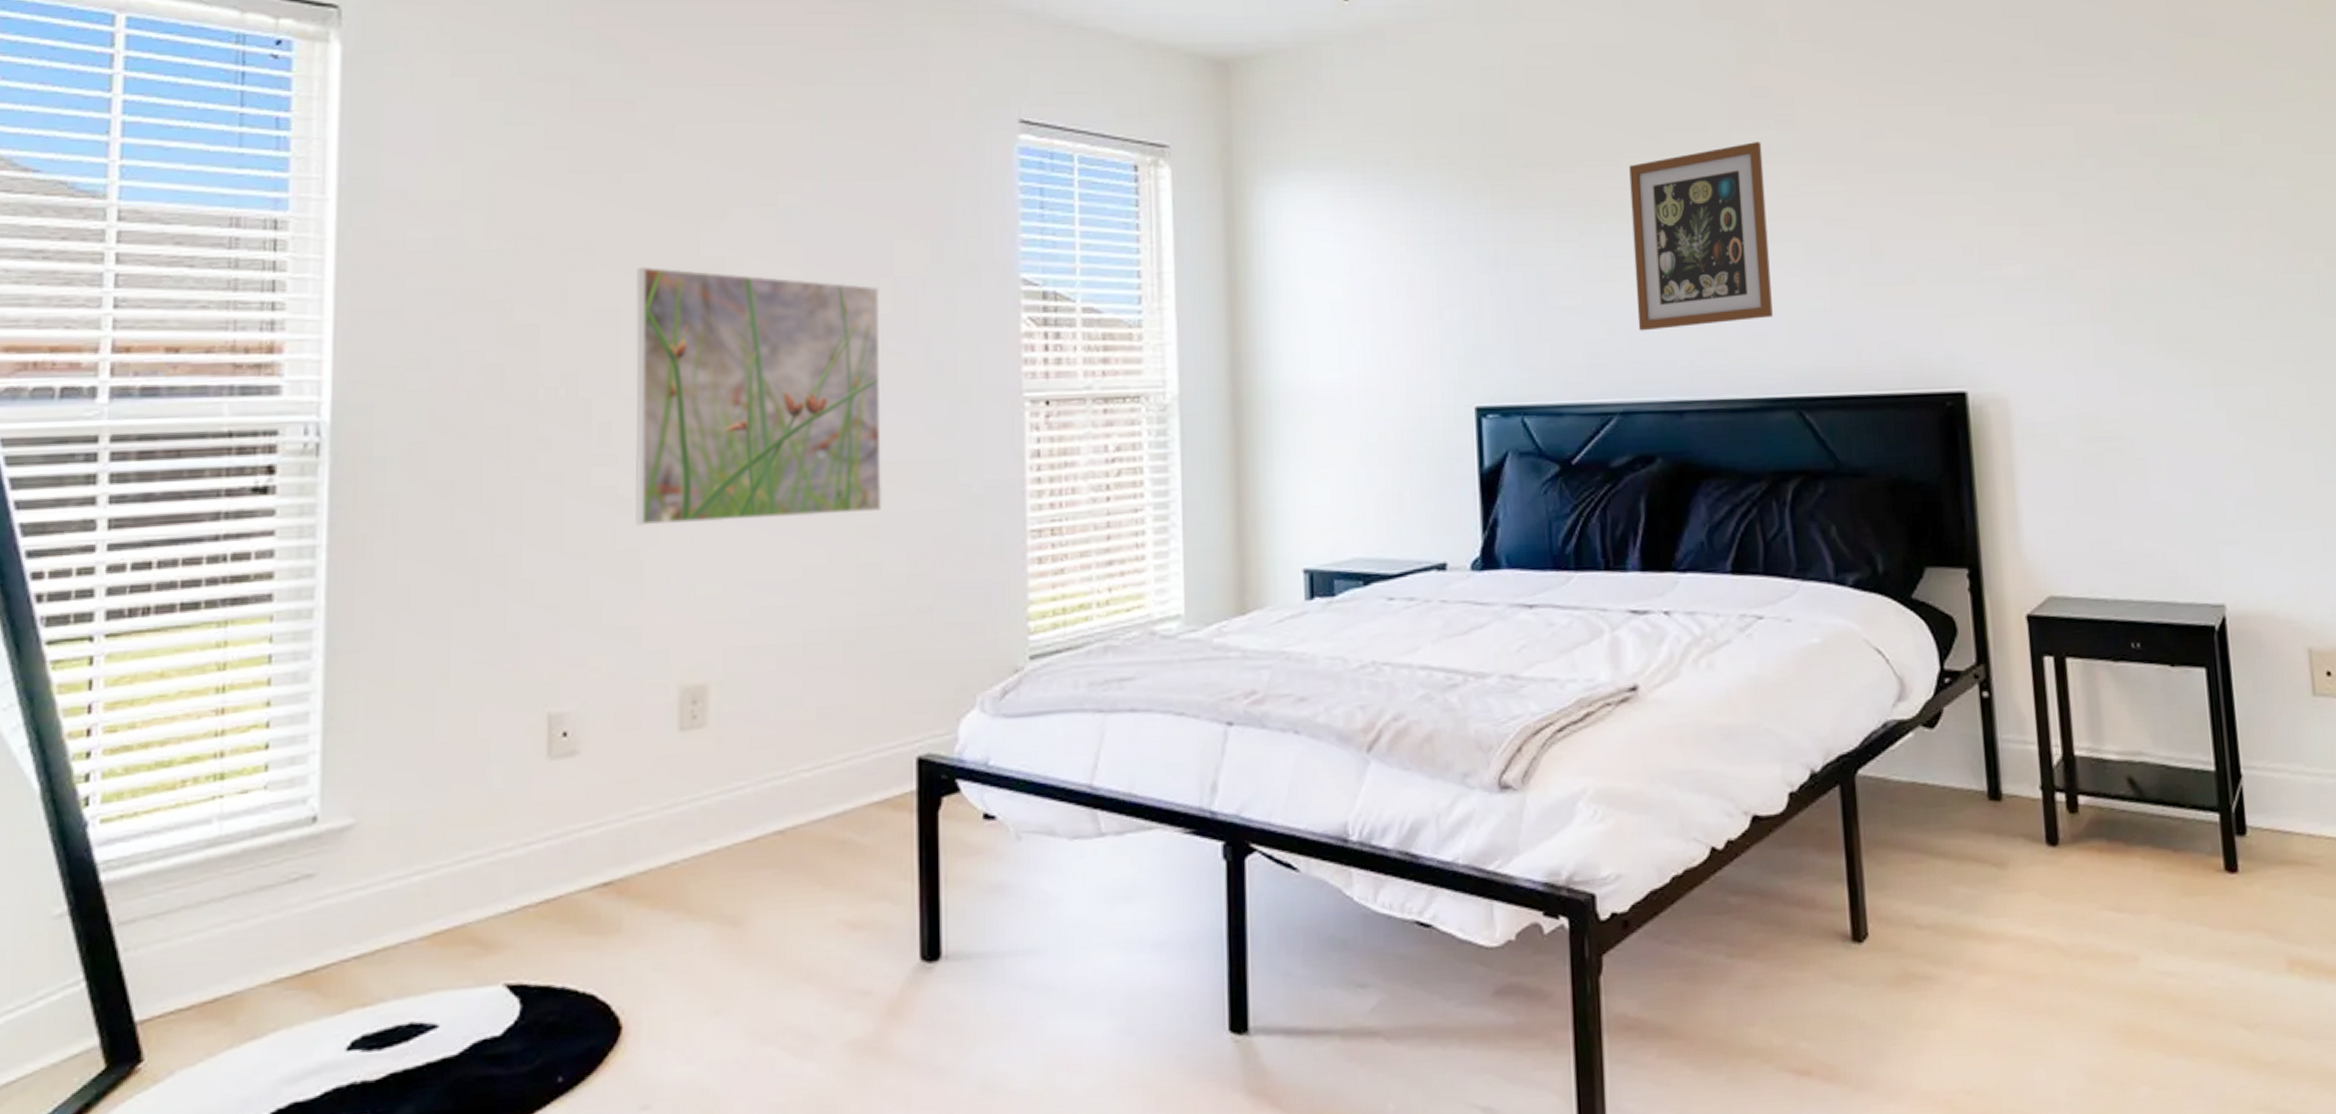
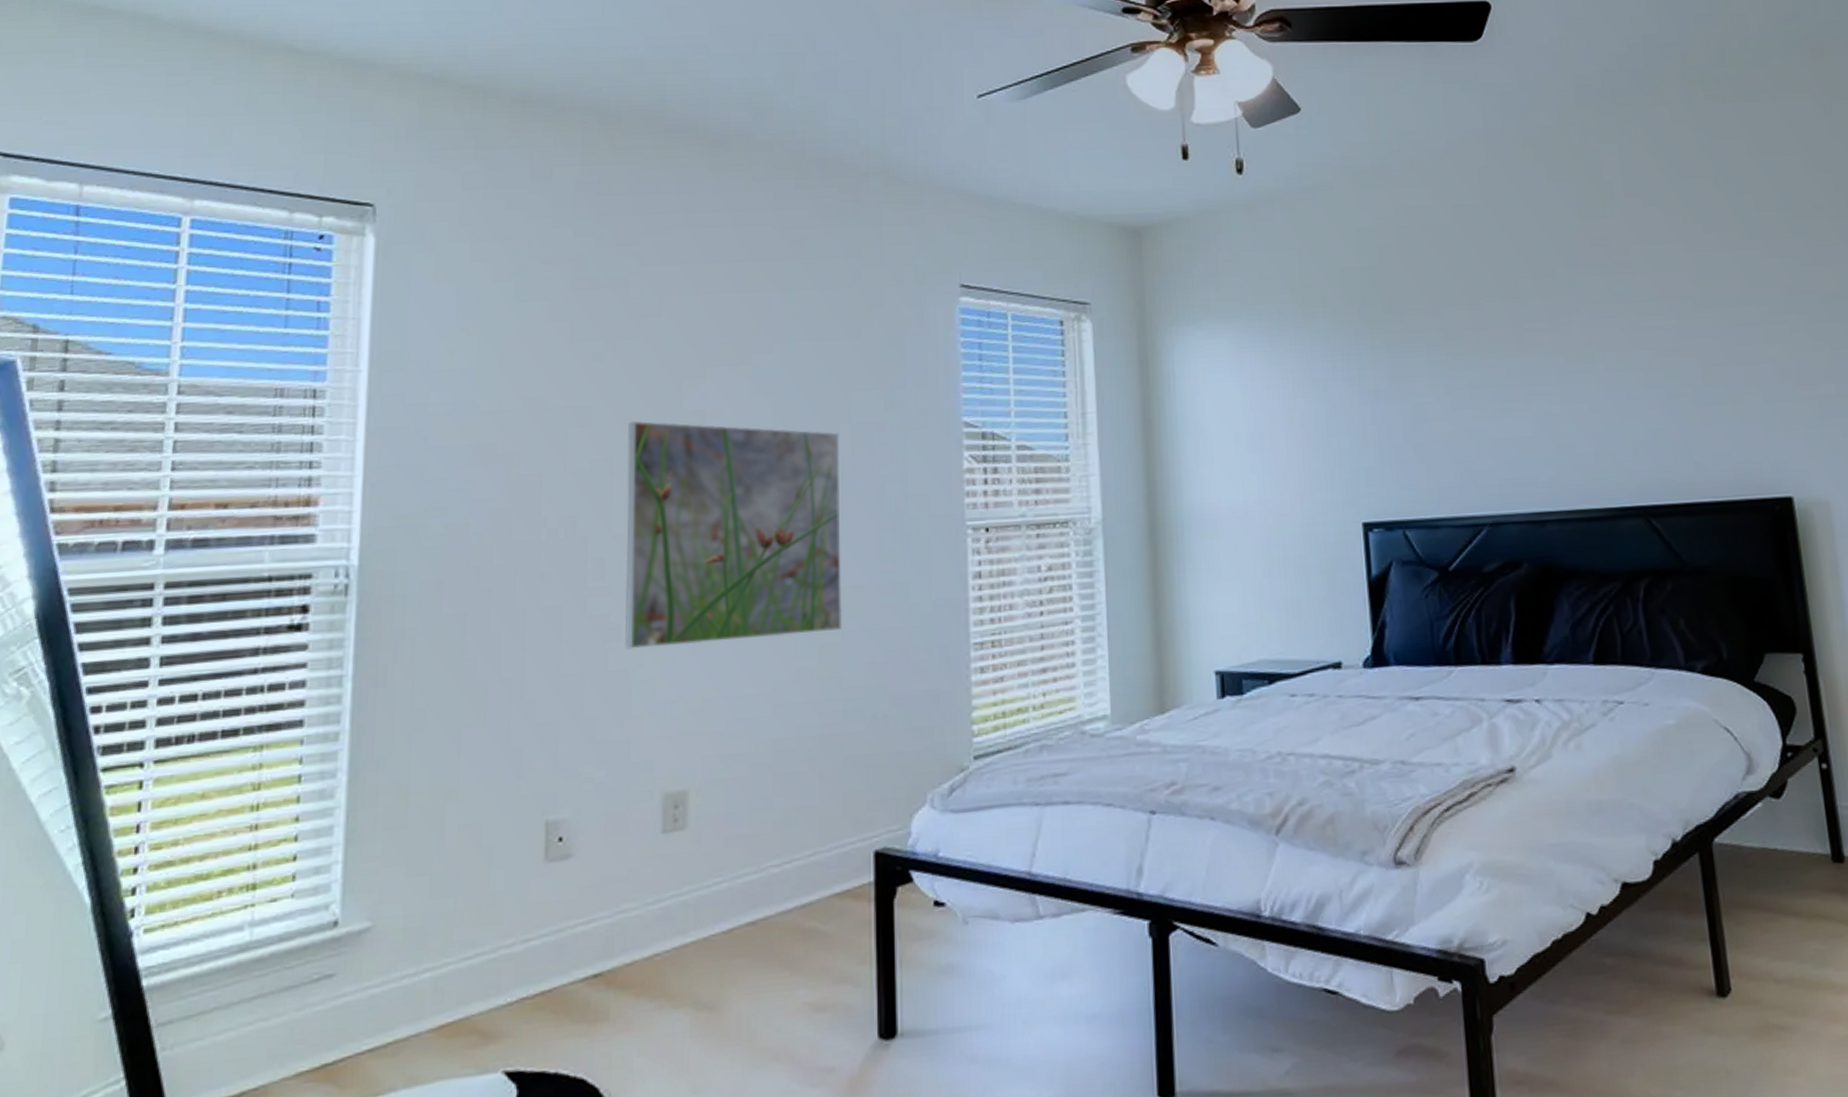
wall art: present [1629,142,1773,331] -> none [1489,285,1620,452]

